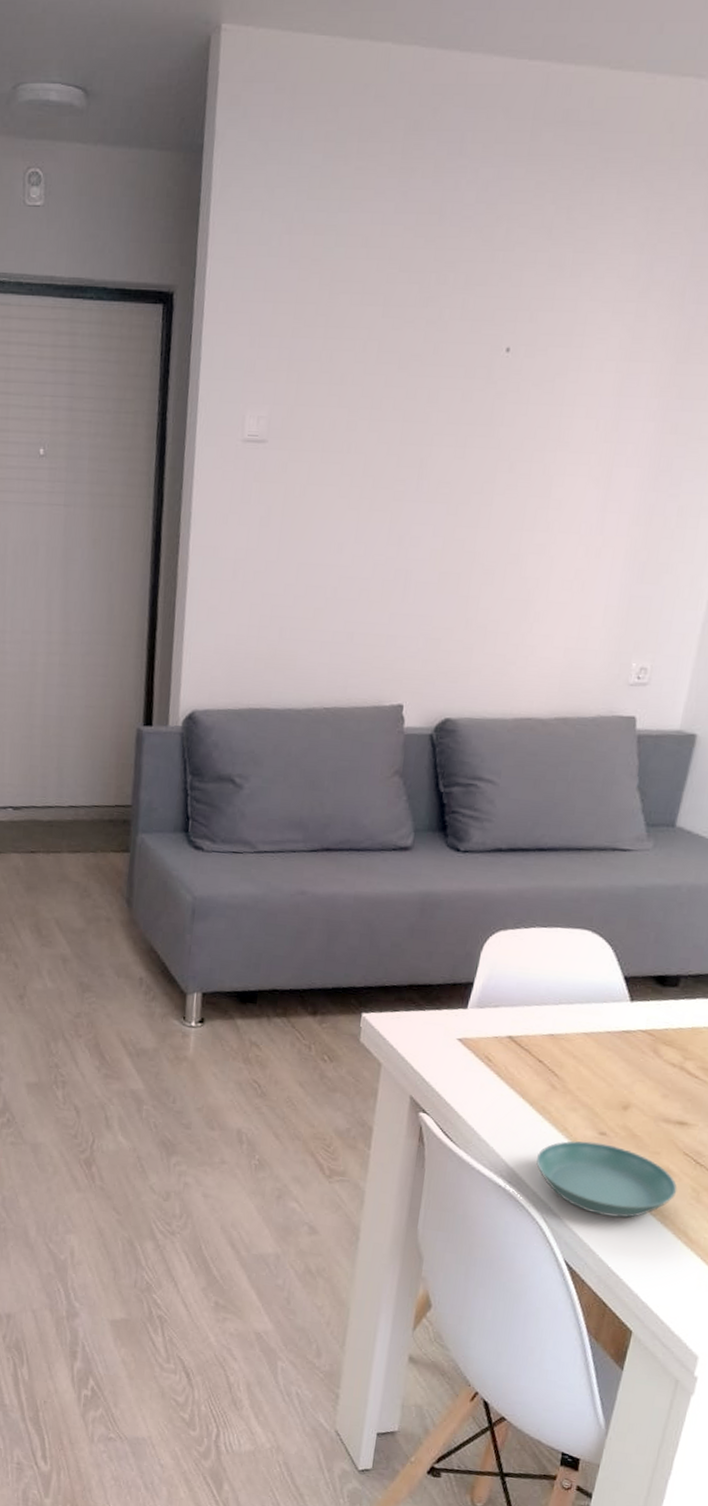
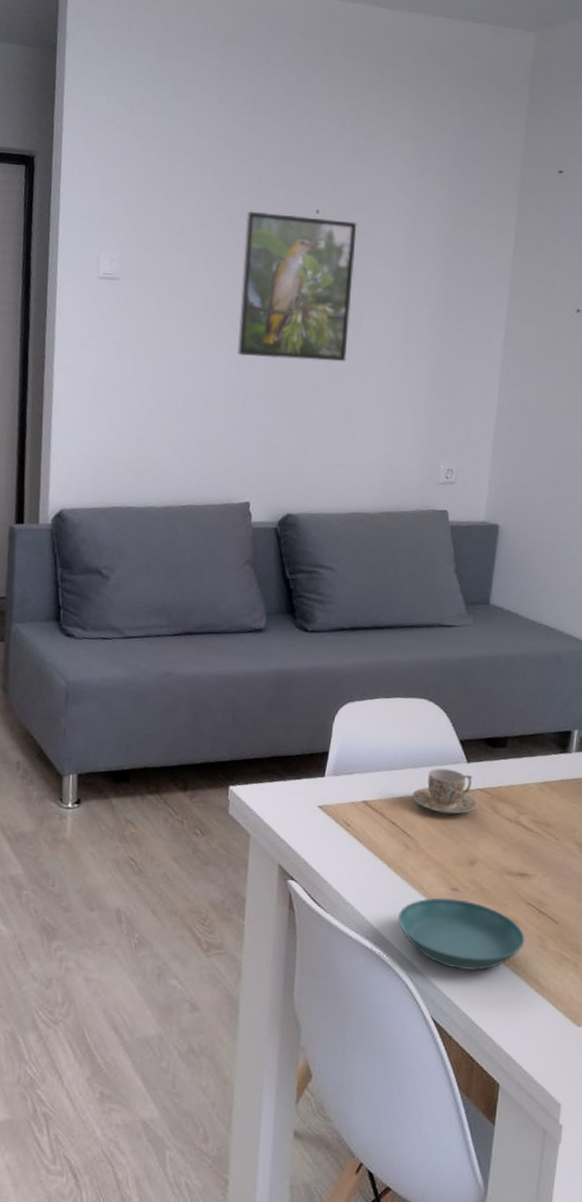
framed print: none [398,352,556,538] -> present [236,211,357,362]
teacup: none [563,1006,639,1056] -> present [412,768,478,814]

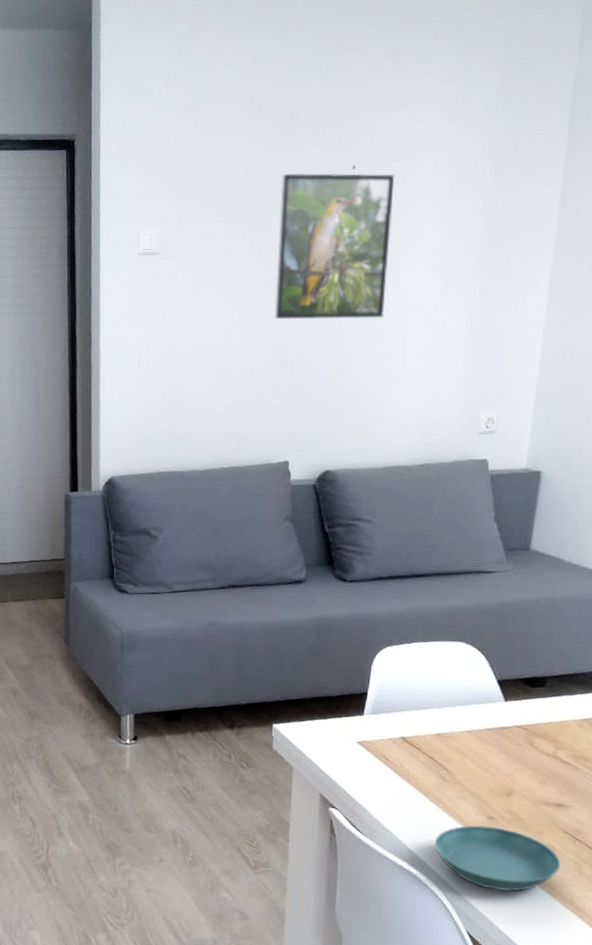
teacup: present [412,768,478,814] -> none [449,707,515,750]

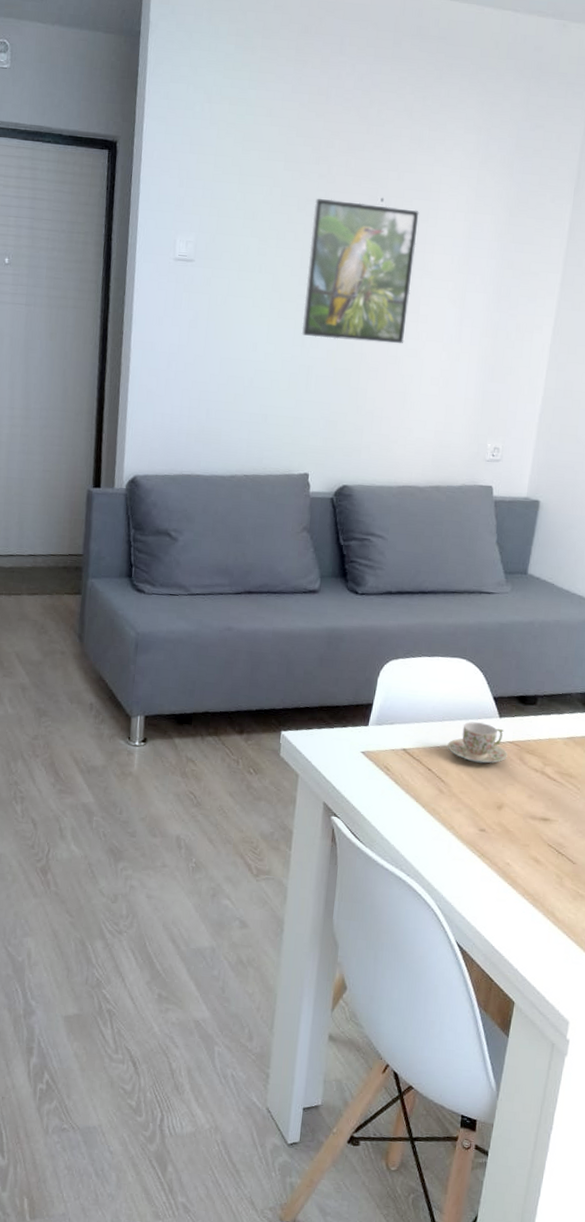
saucer: present [435,825,561,892] -> none [430,837,545,903]
teacup: none [449,707,515,750] -> present [447,722,508,764]

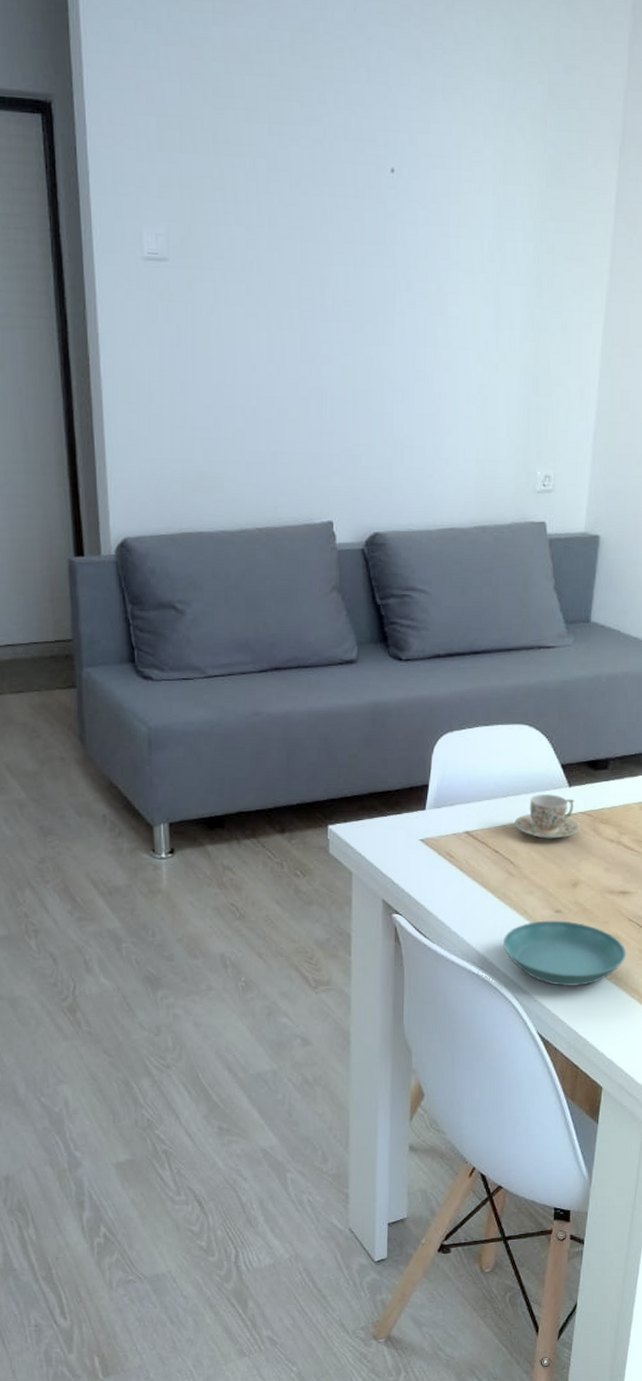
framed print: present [301,198,419,344] -> none [309,170,438,355]
saucer: none [430,837,545,903] -> present [503,920,626,987]

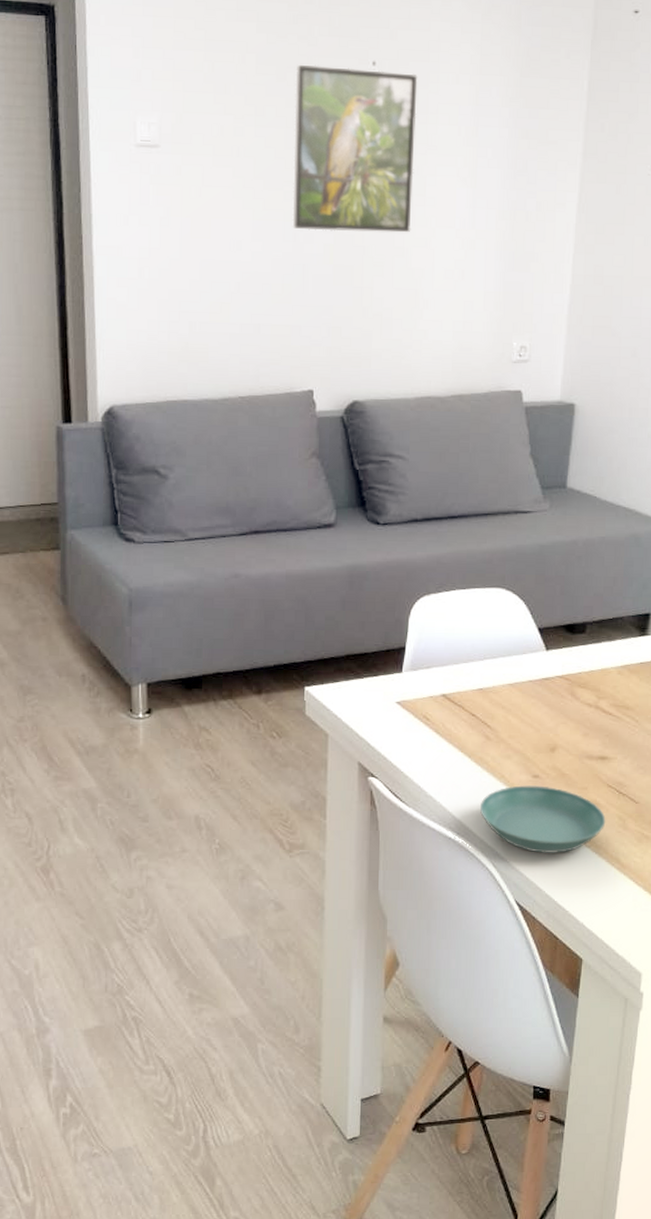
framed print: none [309,170,438,355] -> present [292,64,418,233]
teacup: present [514,794,580,839] -> none [491,658,558,703]

